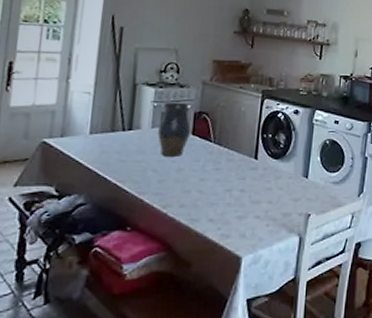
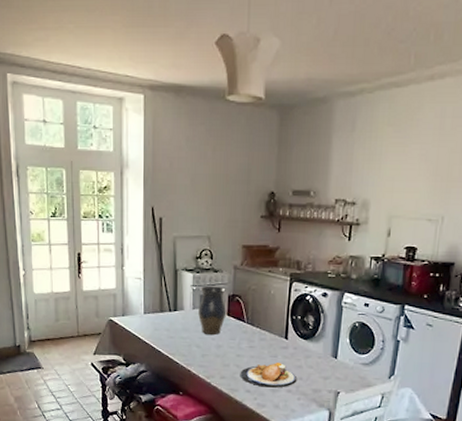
plate: none [202,184,267,214] -> present [240,362,297,388]

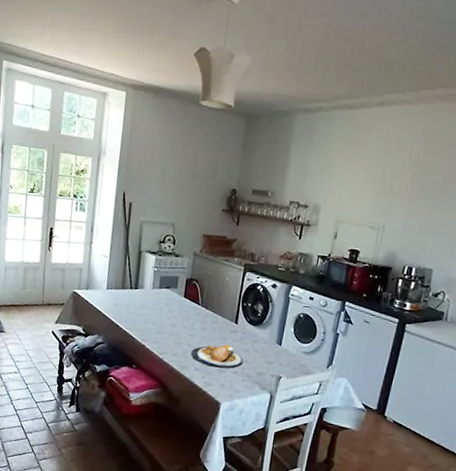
vase: present [198,285,227,336] -> none [157,268,185,315]

